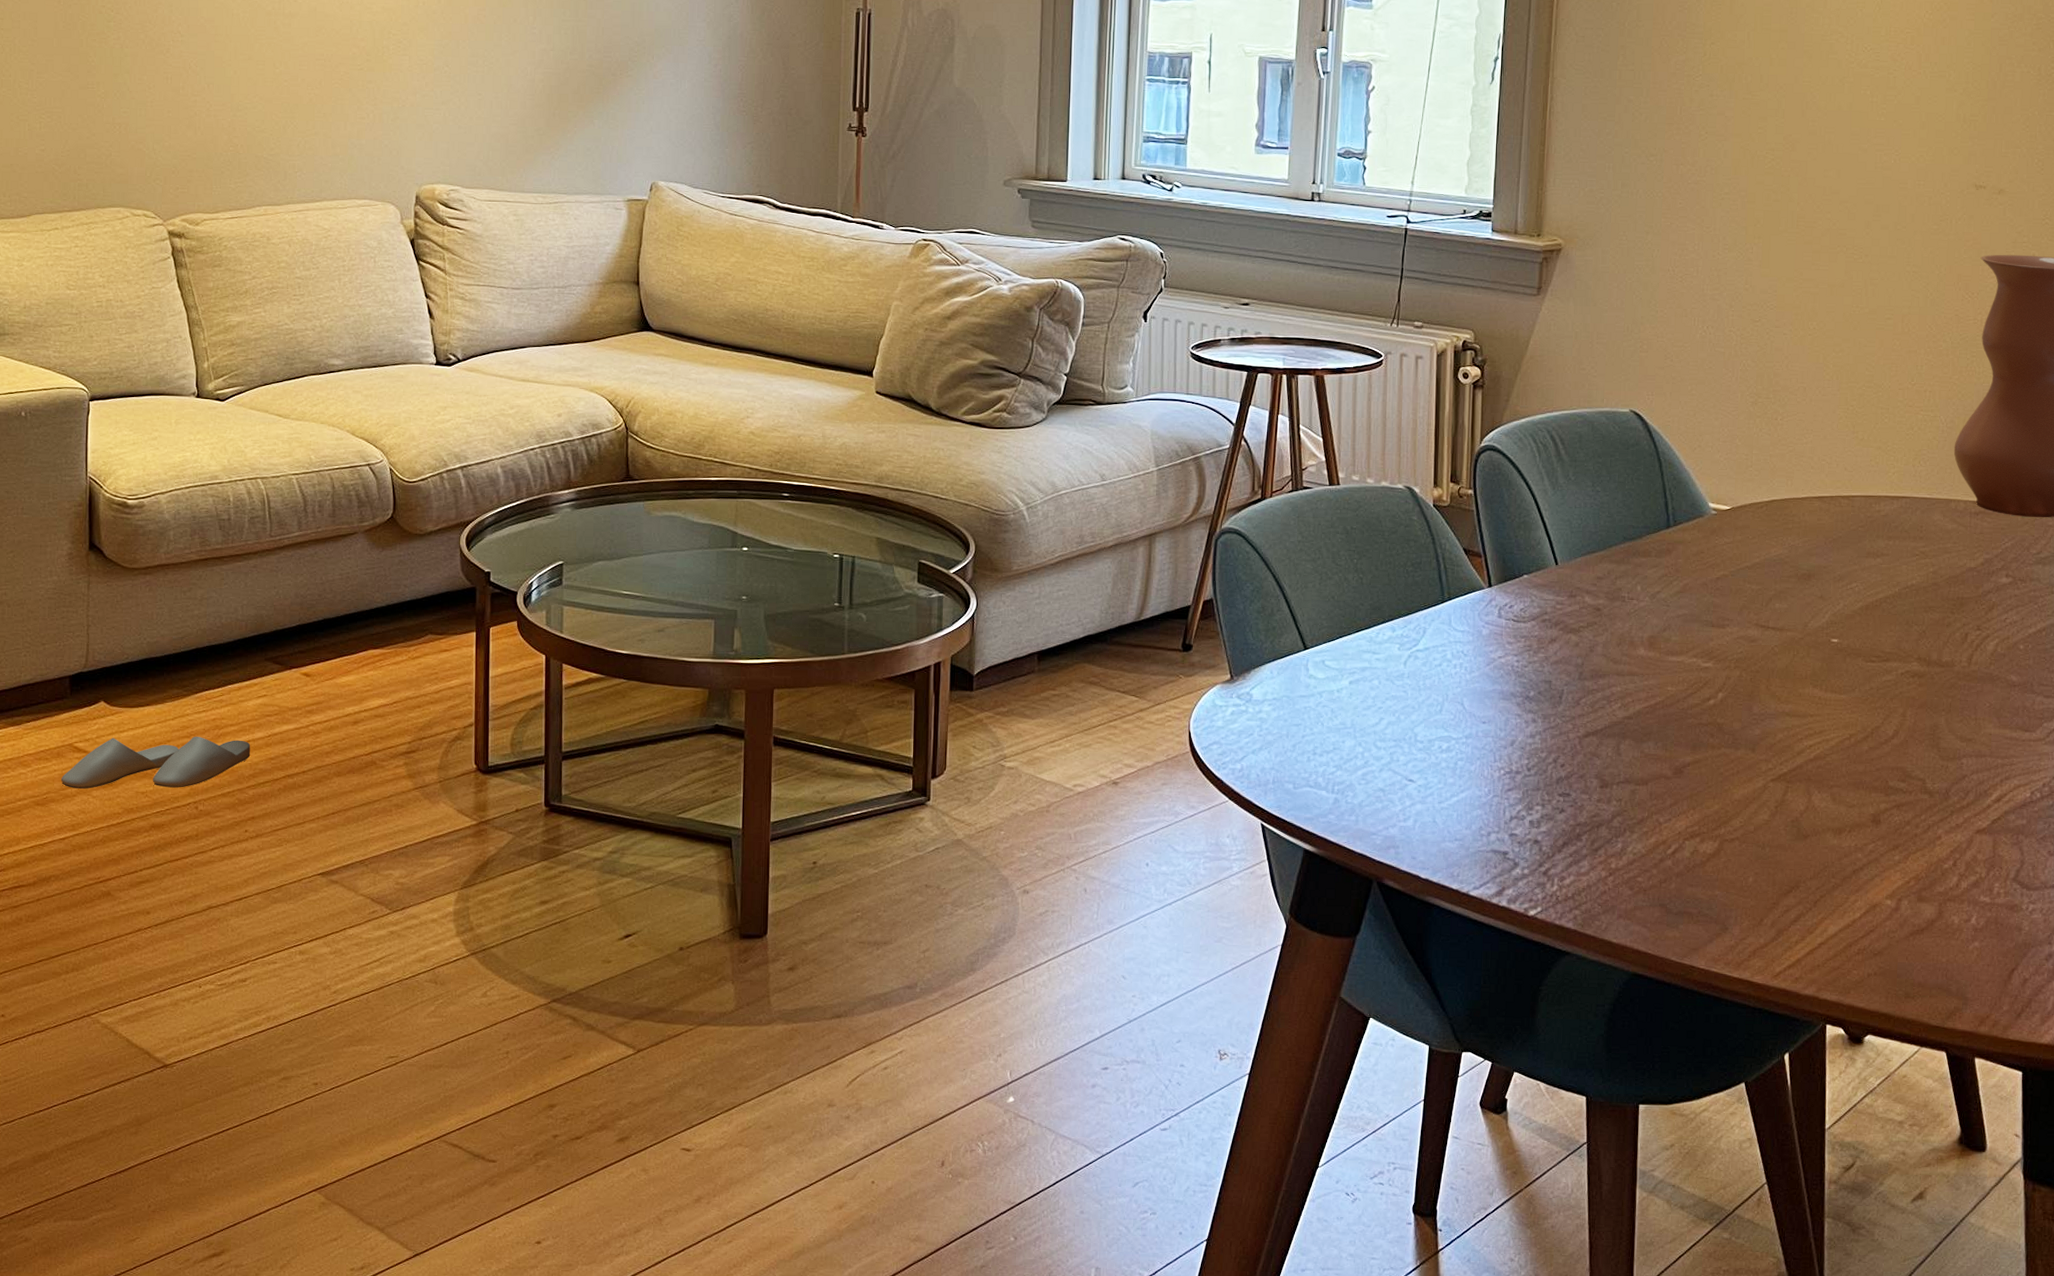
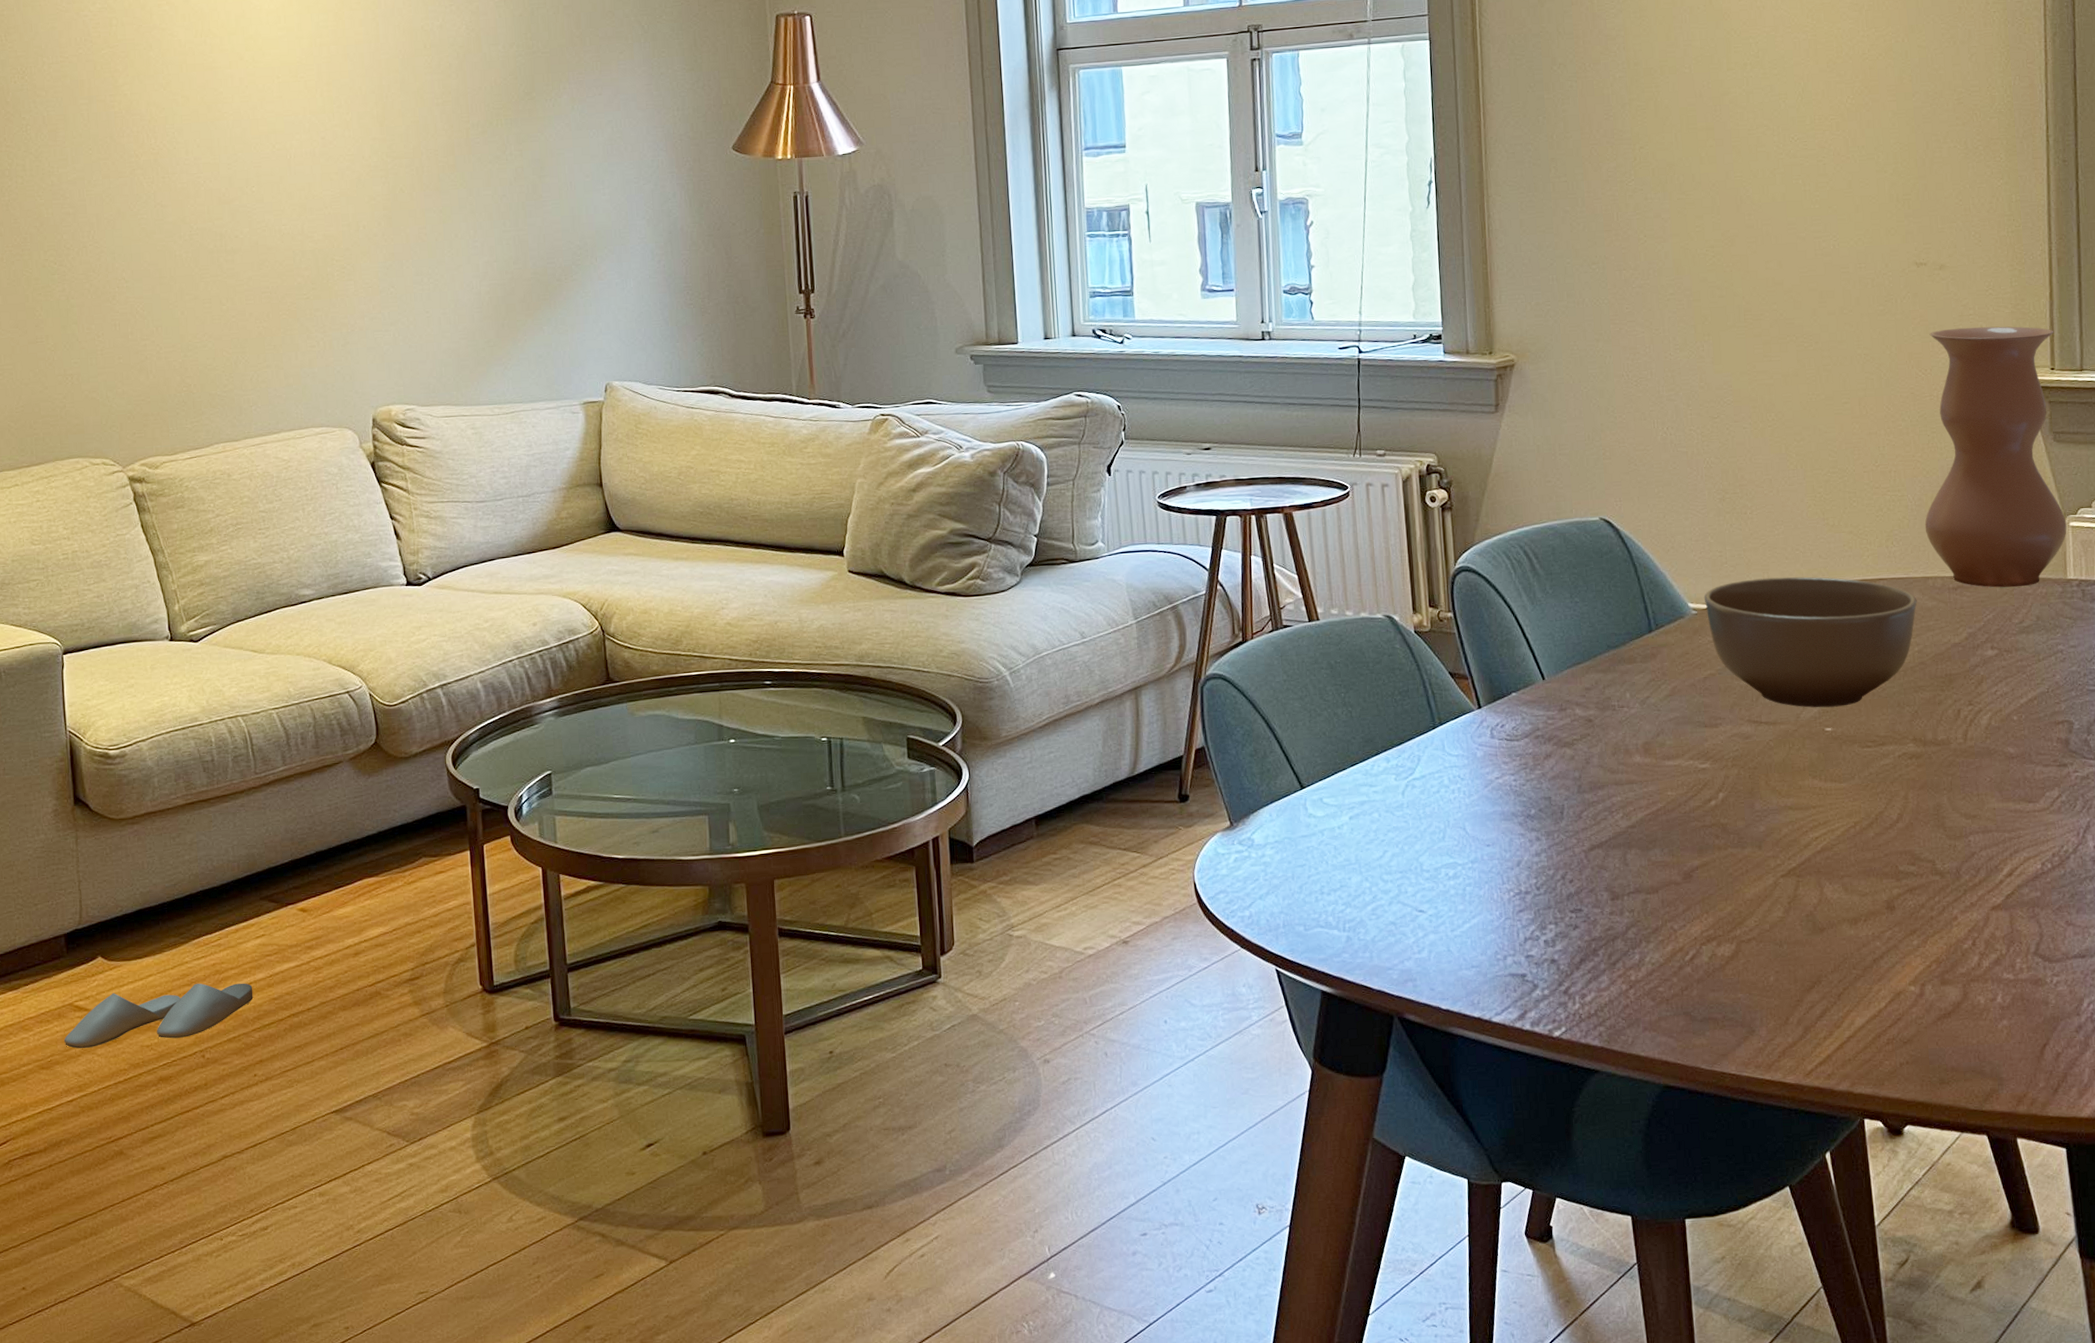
bowl: none [1725,485,1938,619] -> present [1703,577,1917,708]

